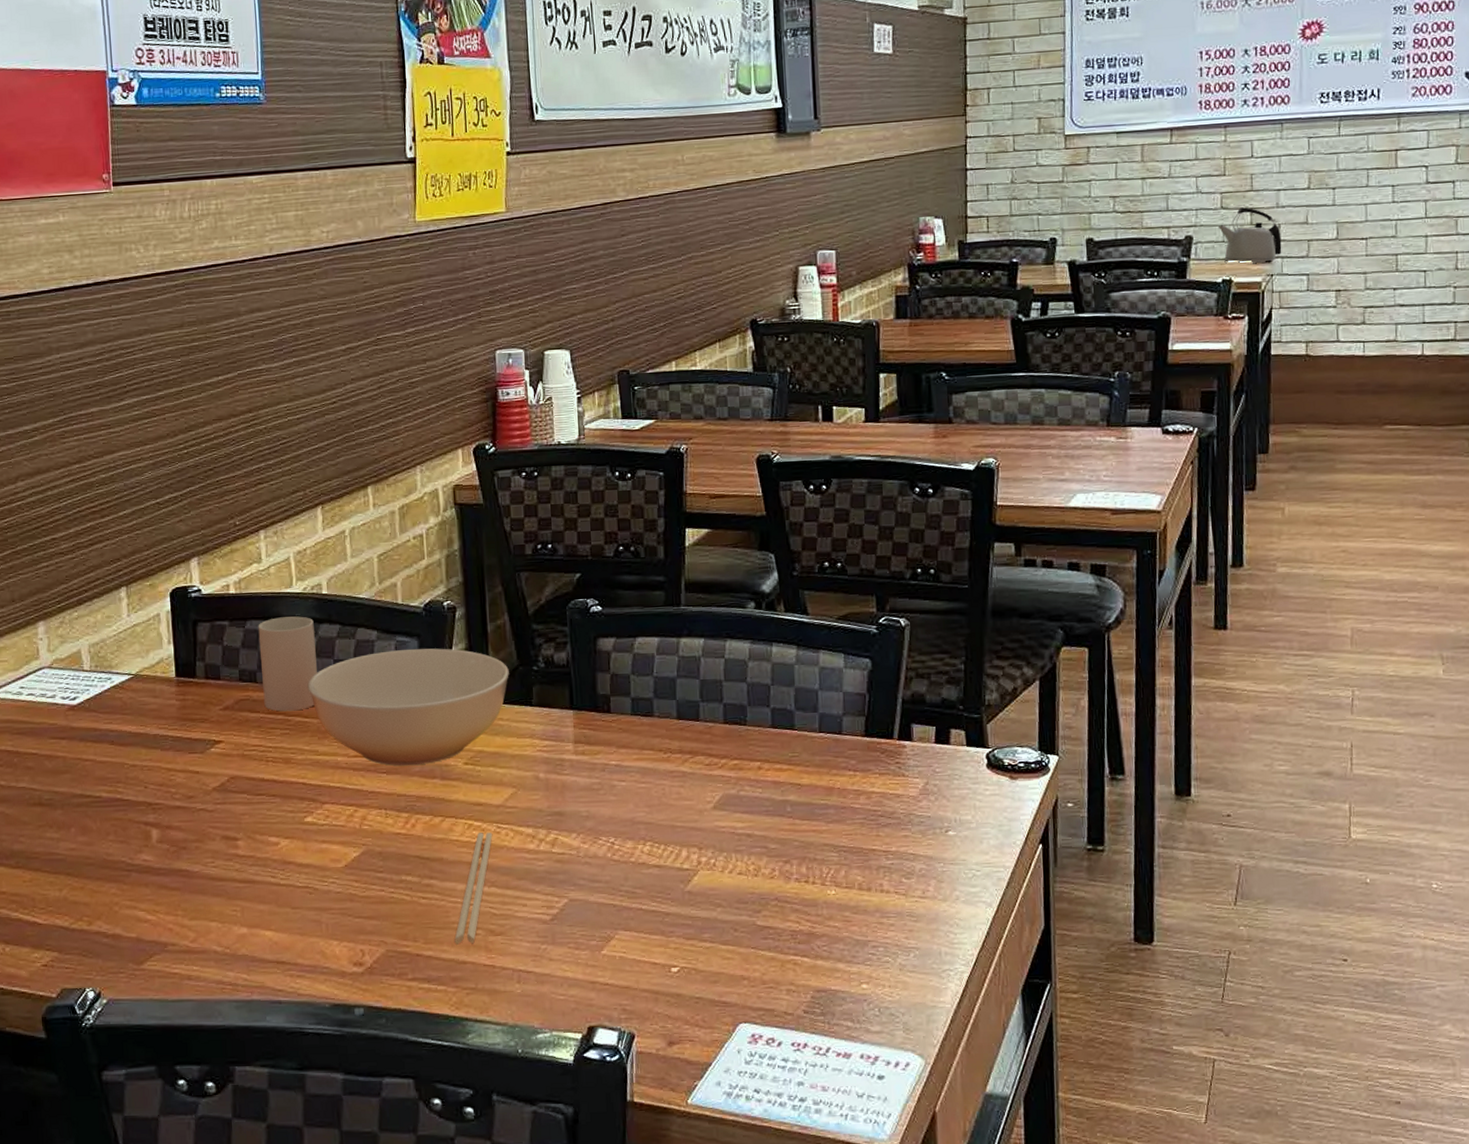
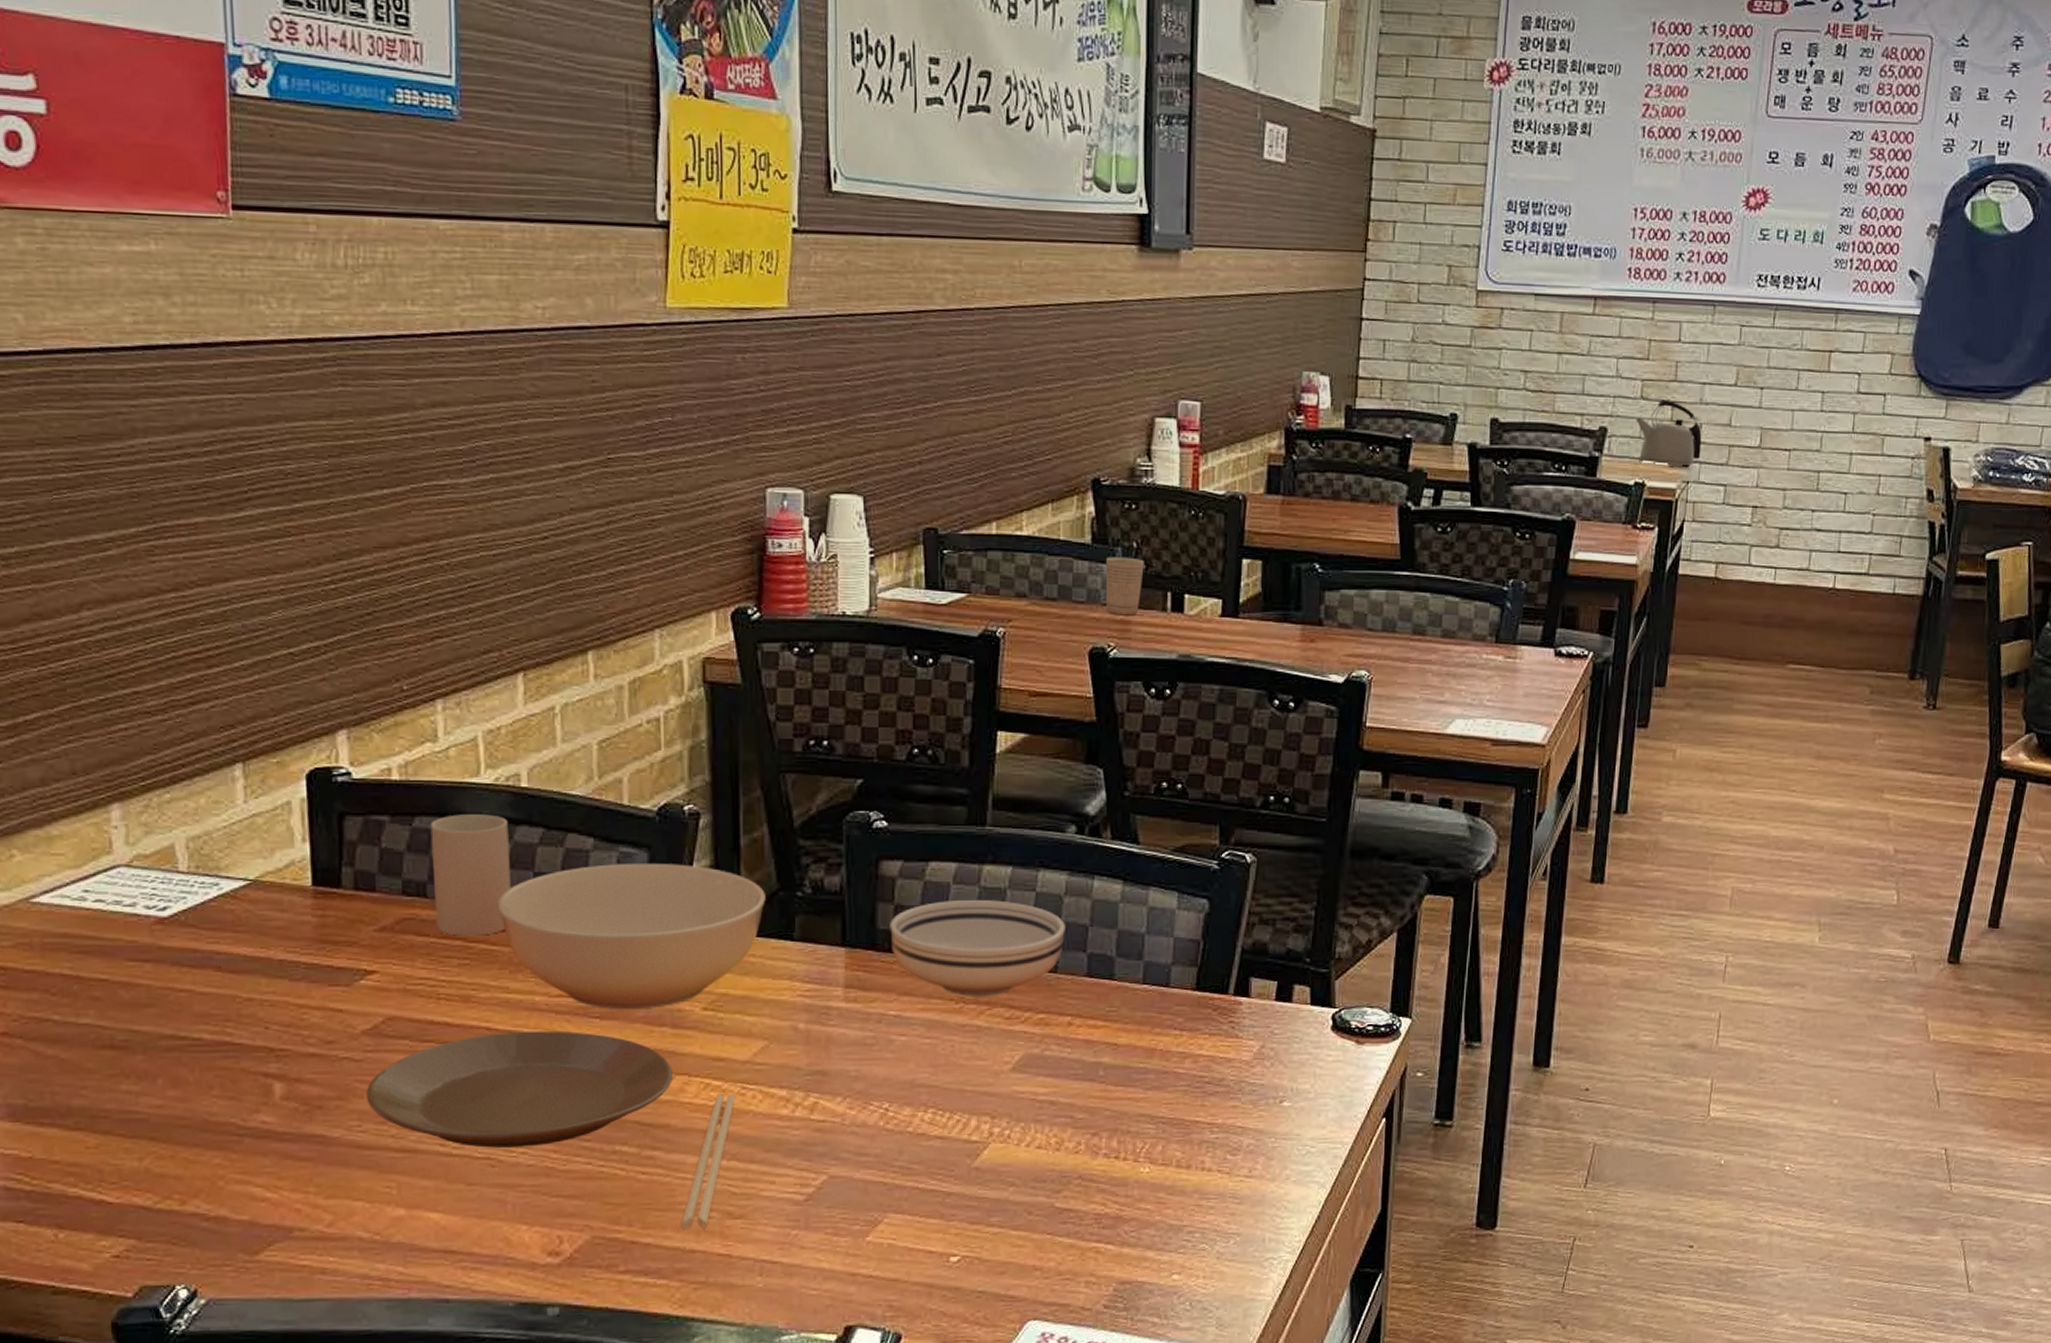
plate: none [217,784,443,879] -> present [366,1030,673,1148]
bowl: none [607,666,751,747] -> present [890,899,1065,996]
cup: none [765,380,798,428] -> present [1105,557,1144,616]

